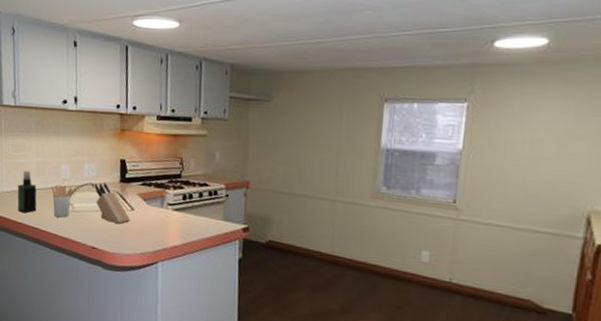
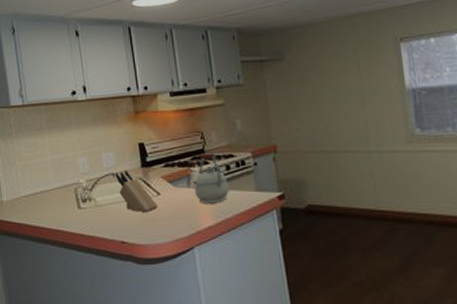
spray bottle: present [17,170,37,214] -> none [35,170,58,216]
utensil holder: present [51,184,73,218] -> none [70,180,94,215]
kettle: none [166,177,200,226] -> present [194,152,230,204]

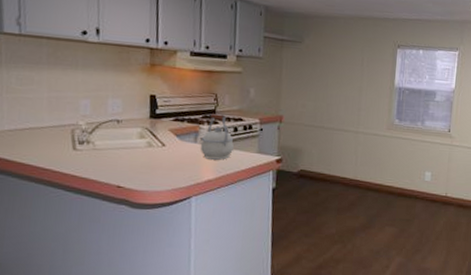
knife block: present [116,169,159,212] -> none [120,118,162,160]

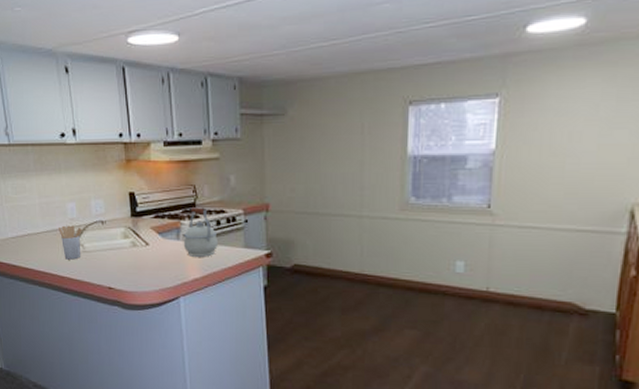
utensil holder: none [67,121,95,157] -> present [59,225,82,260]

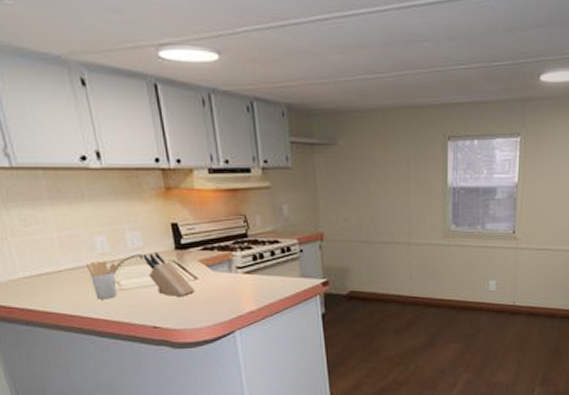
knife block: none [105,218,147,261] -> present [144,251,196,296]
kettle: present [183,206,219,257] -> none [235,237,274,289]

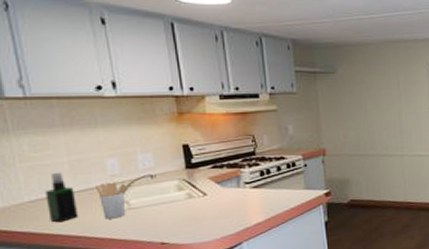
spray bottle: none [38,248,72,301] -> present [45,172,79,223]
knife block: present [144,251,196,296] -> none [155,171,205,213]

